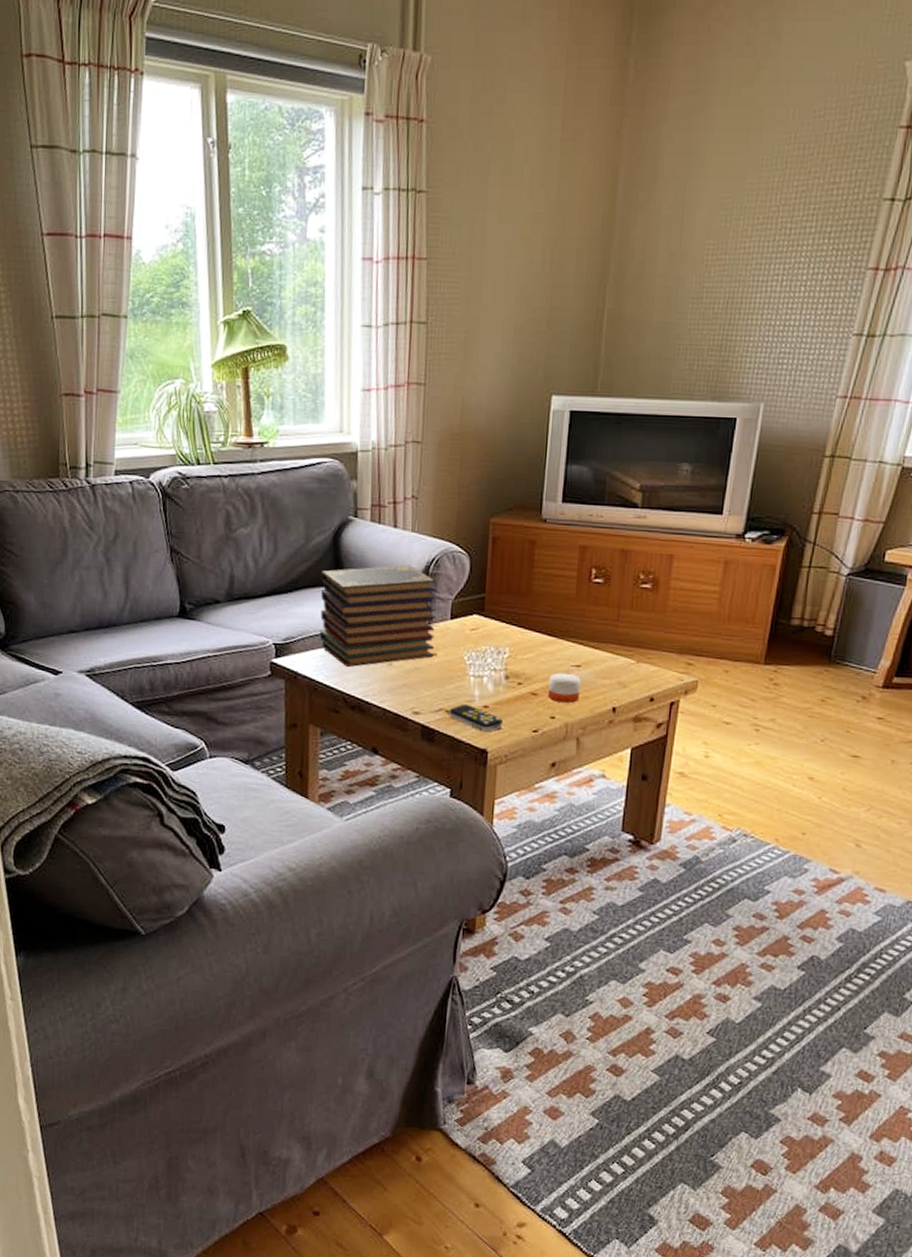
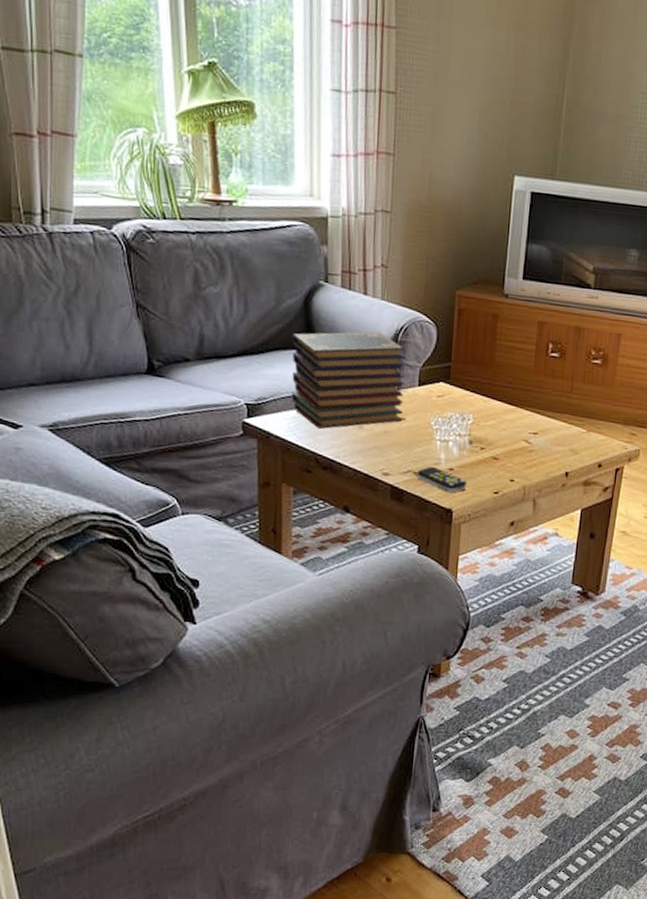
candle: present [547,670,581,703] -> none [507,437,538,467]

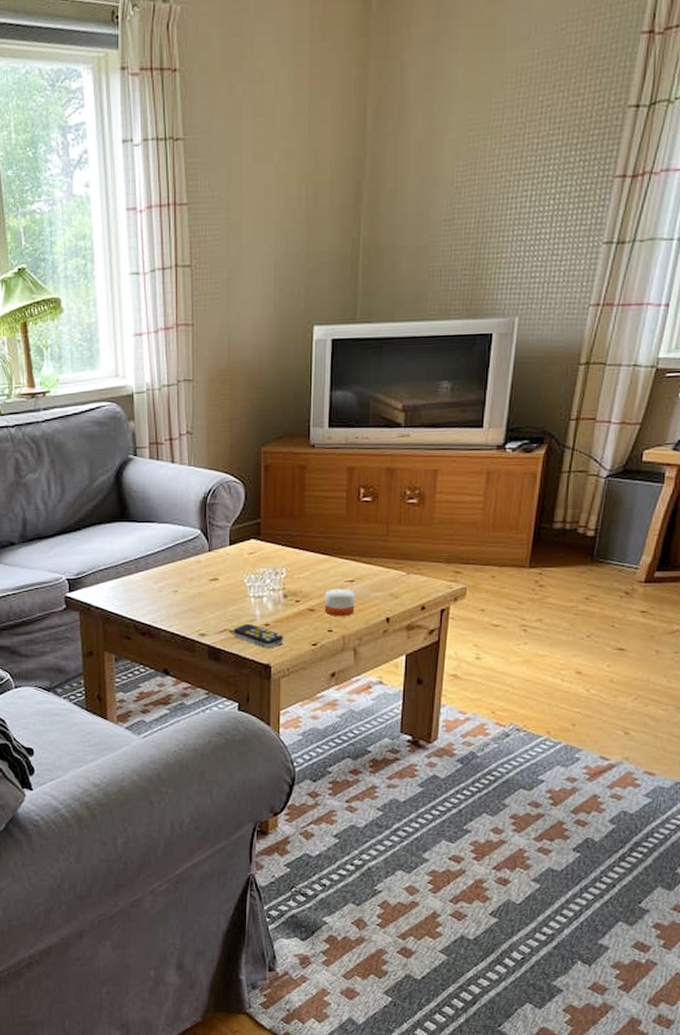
book stack: present [291,331,406,429] -> none [106,497,216,596]
candle: none [507,437,538,467] -> present [324,586,355,616]

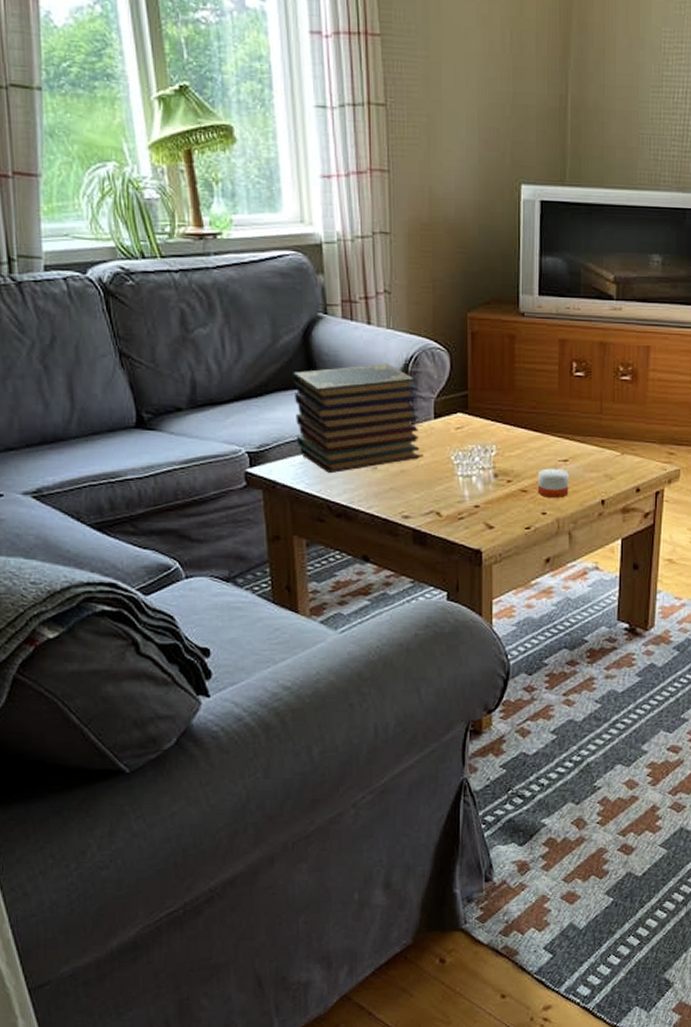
book stack: none [106,497,216,596] -> present [293,363,420,473]
remote control: present [233,624,284,648] -> none [440,506,496,532]

